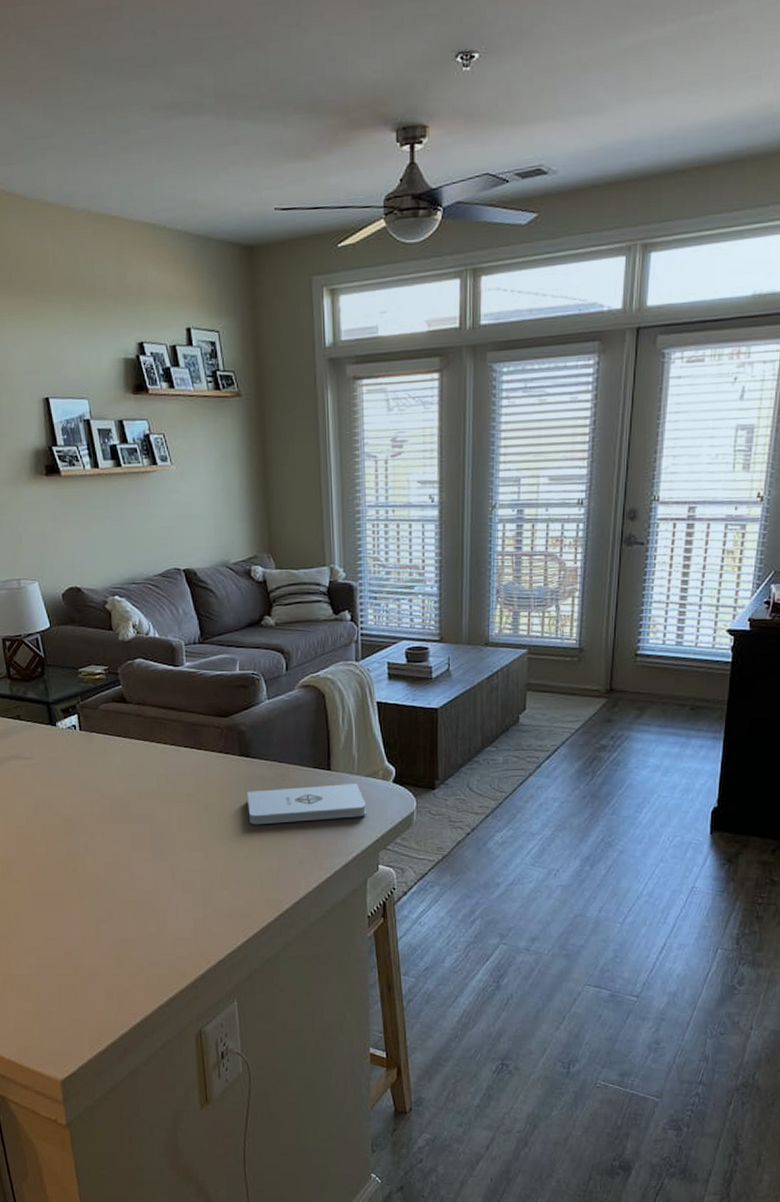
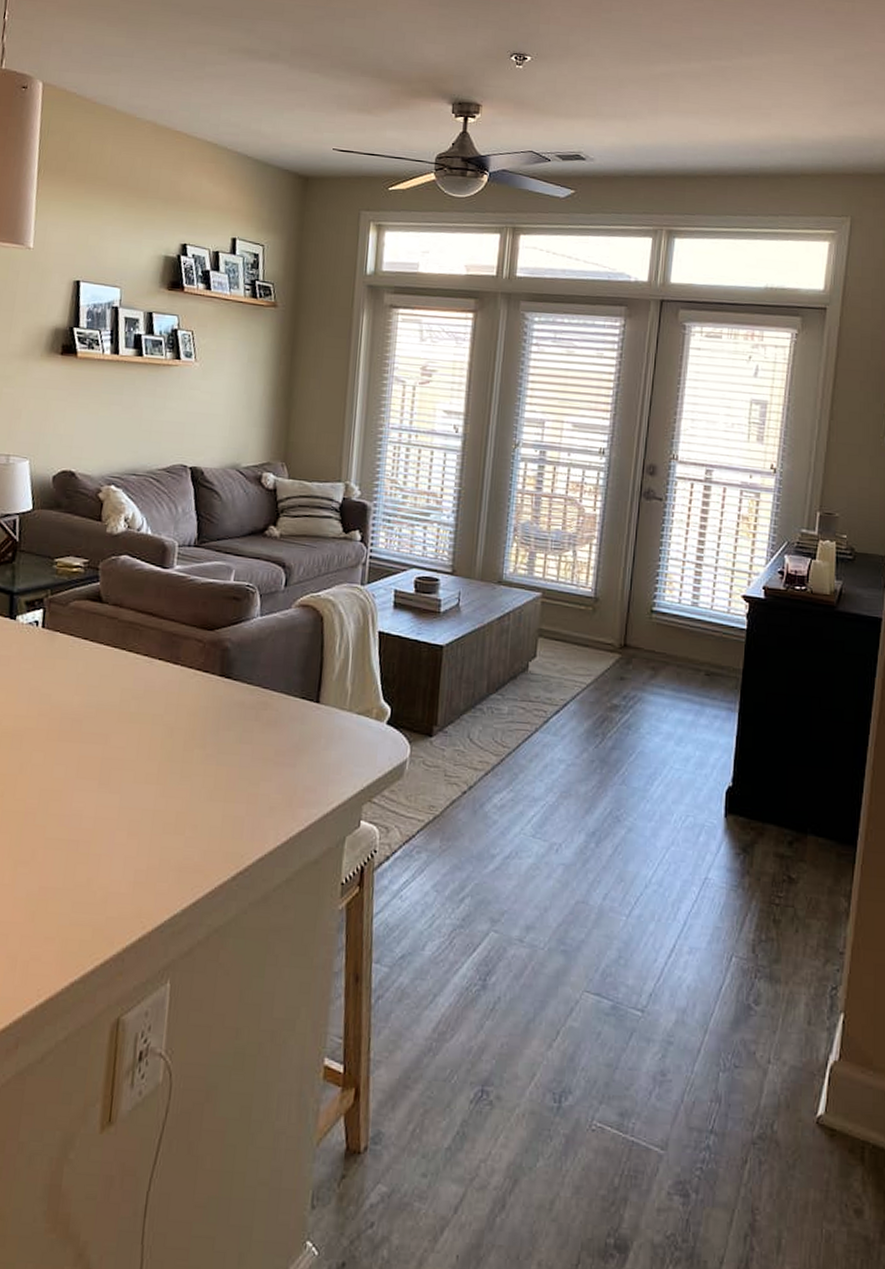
notepad: present [247,784,367,825] -> none [219,718,355,761]

